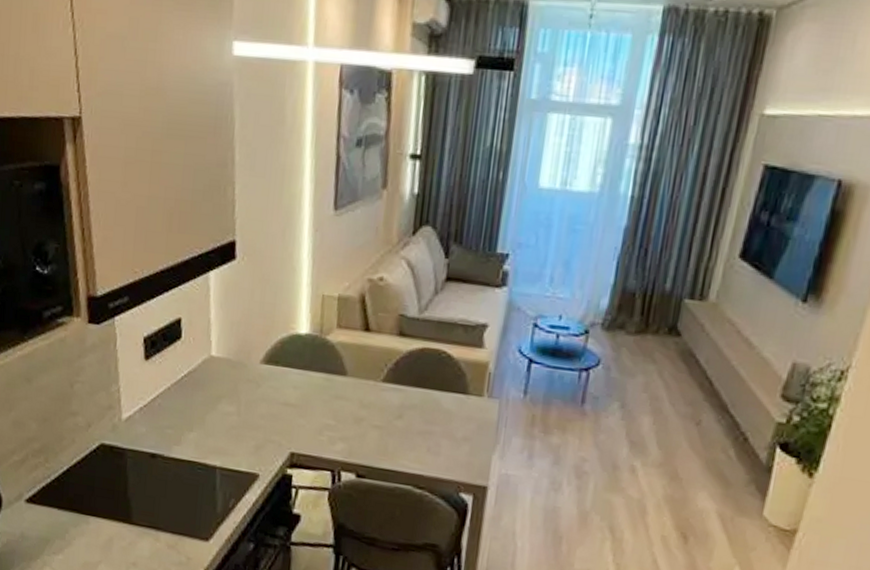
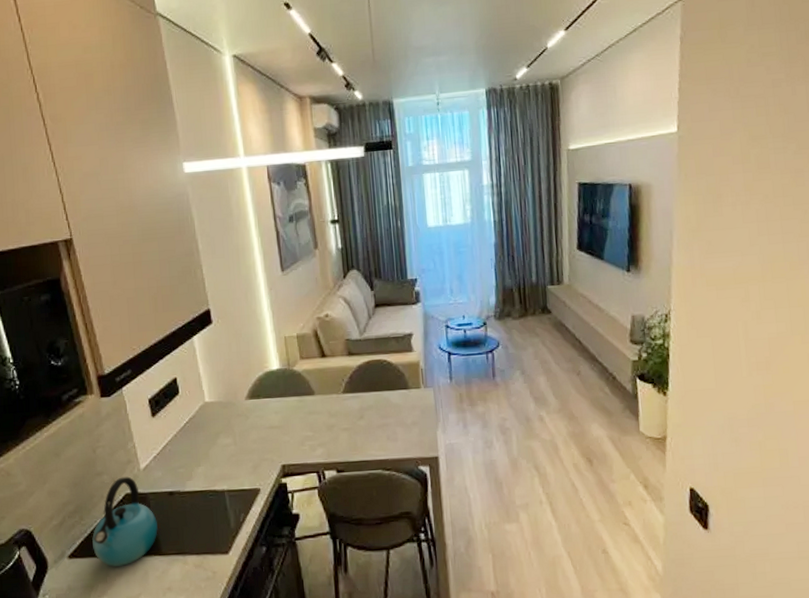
kettle: none [54,423,132,526] -> present [92,476,158,567]

